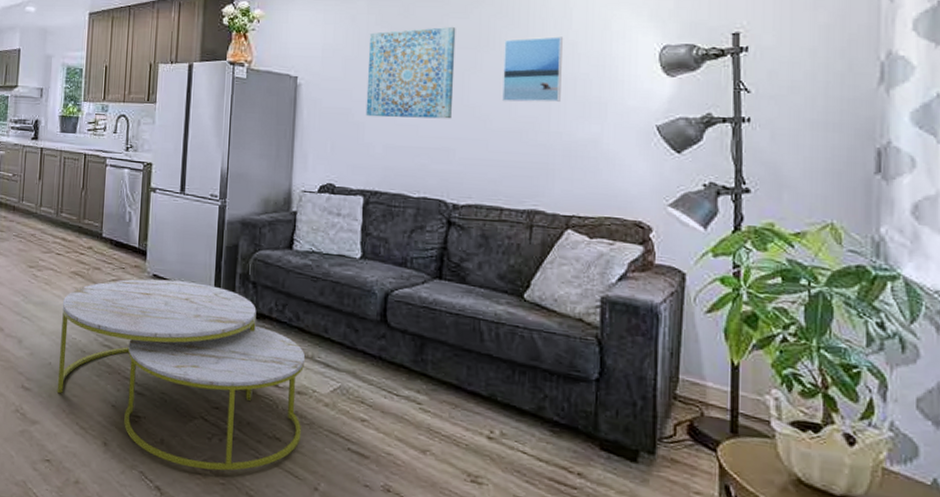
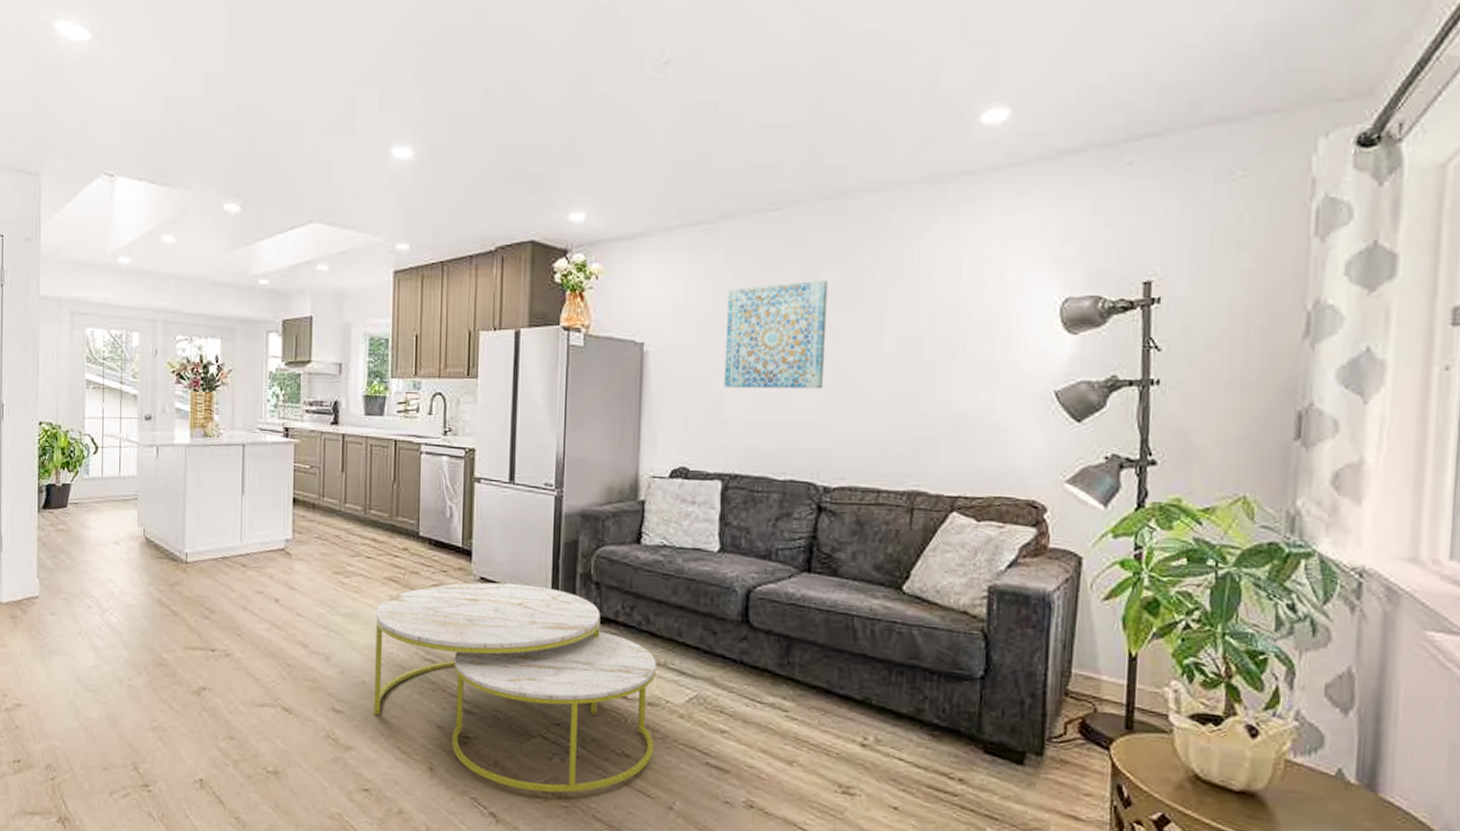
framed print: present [502,36,563,103] -> none [881,290,951,368]

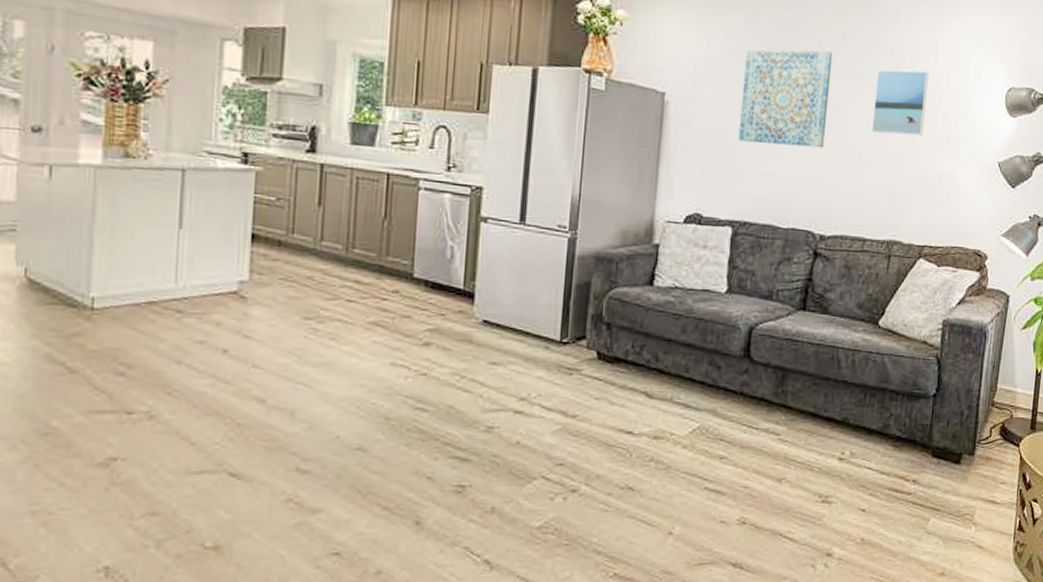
coffee table: present [373,582,657,793] -> none [348,325,664,532]
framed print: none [881,290,951,368] -> present [872,69,929,136]

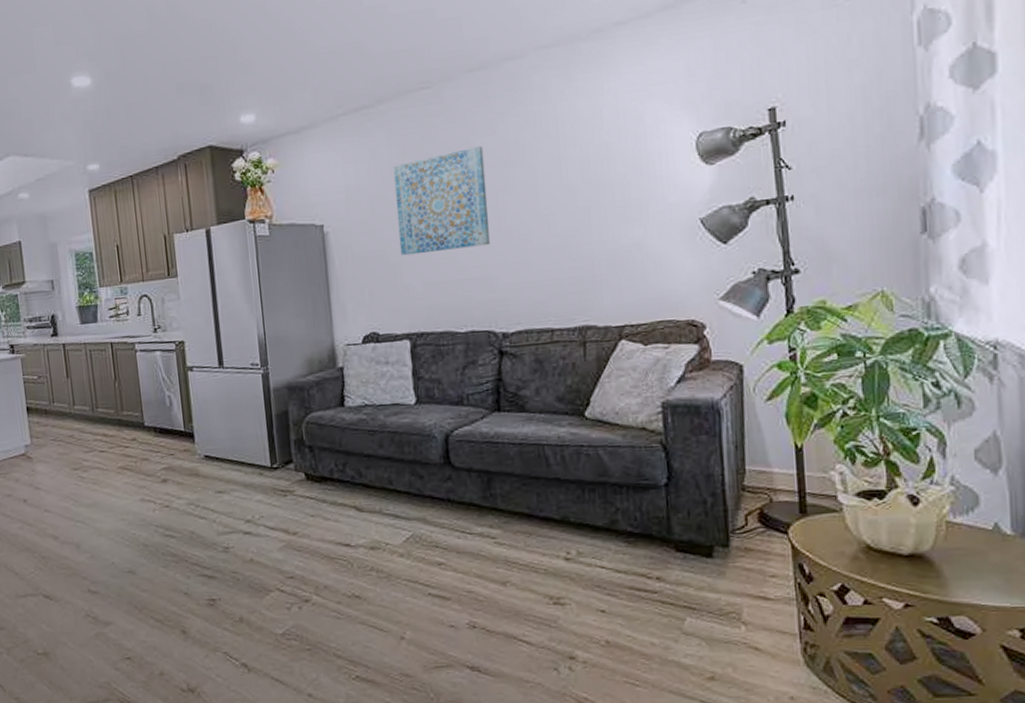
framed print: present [872,69,929,136] -> none [535,139,600,219]

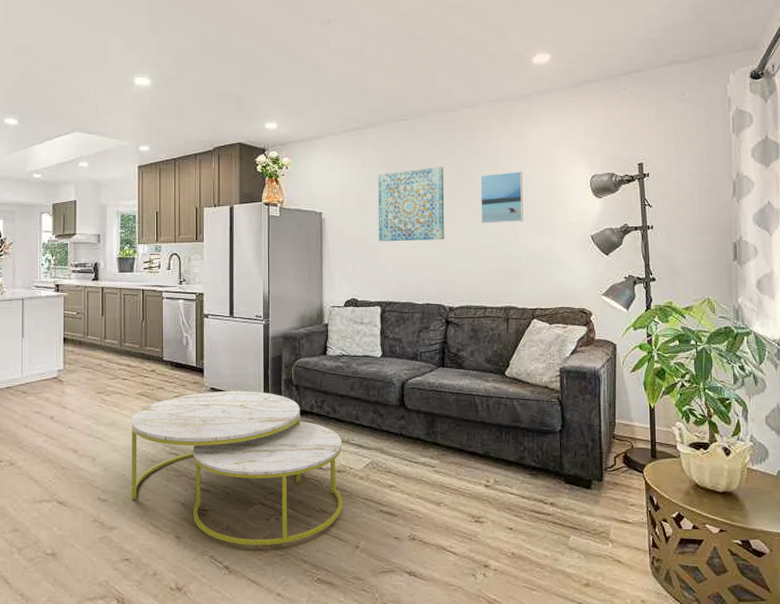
coffee table: none [115,456,380,639] -> present [131,391,343,545]
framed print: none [535,139,600,219] -> present [480,171,523,224]

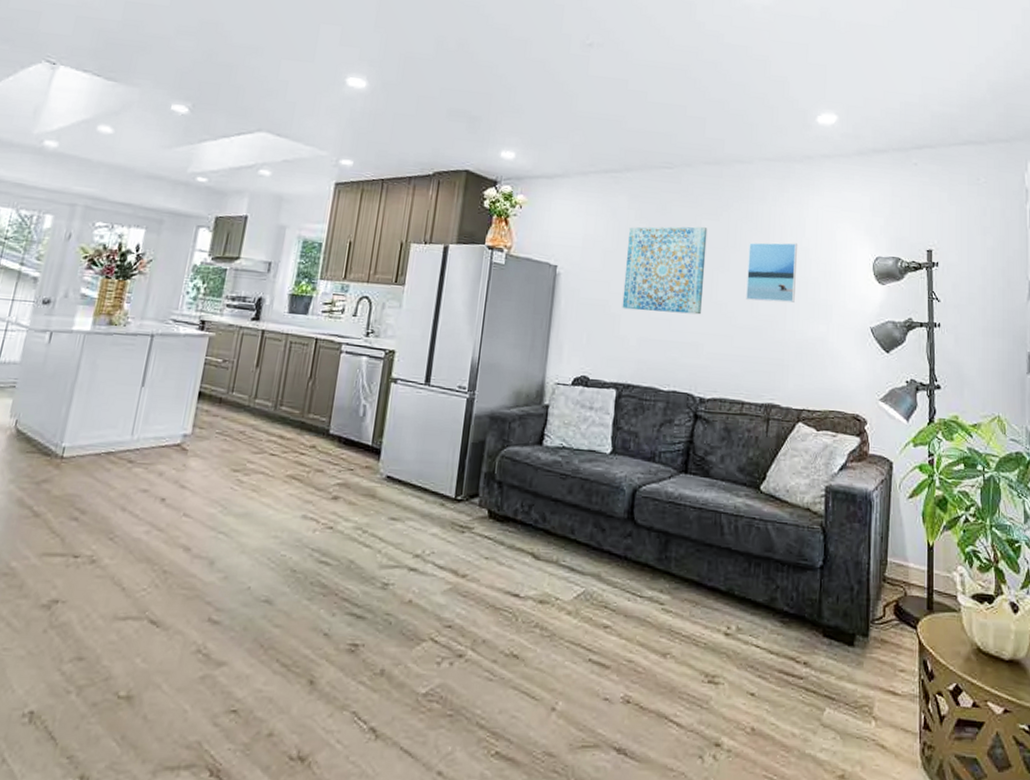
coffee table: present [131,391,343,545] -> none [254,481,550,700]

